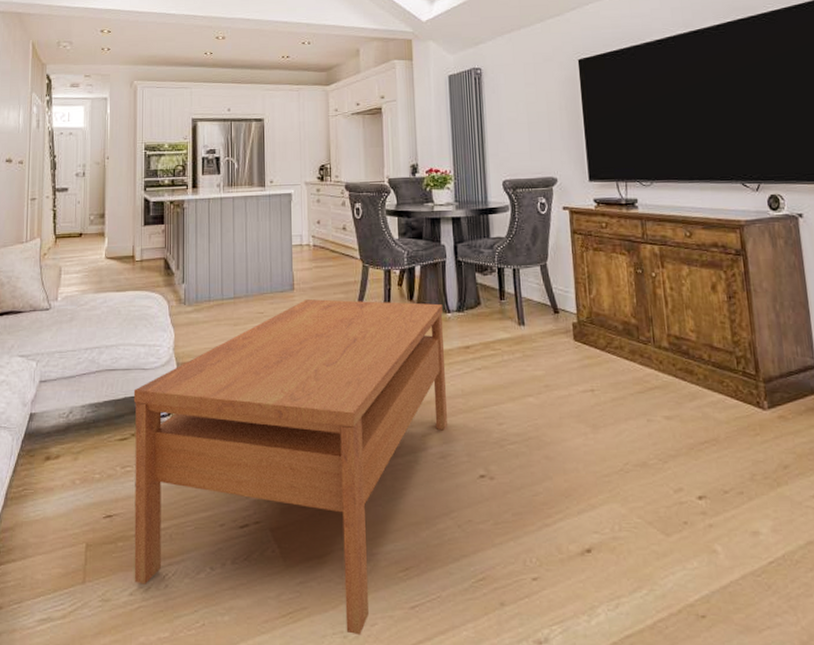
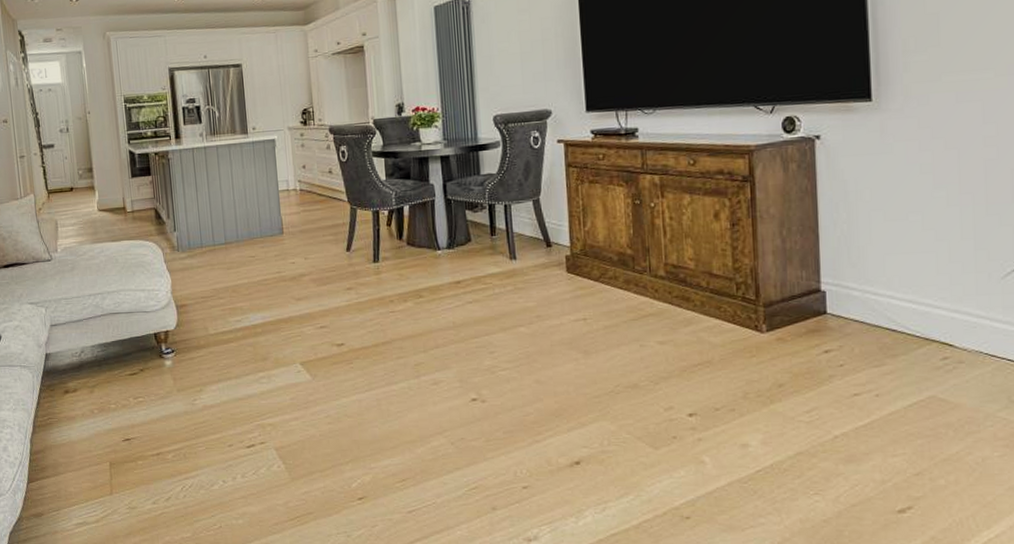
coffee table: present [133,299,447,636] -> none [138,241,439,535]

